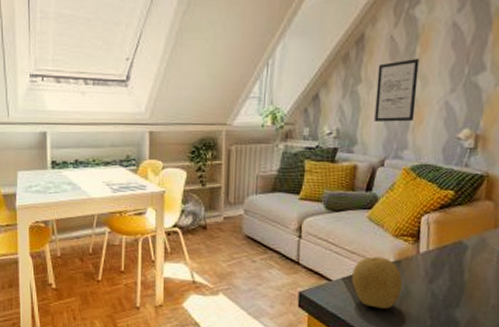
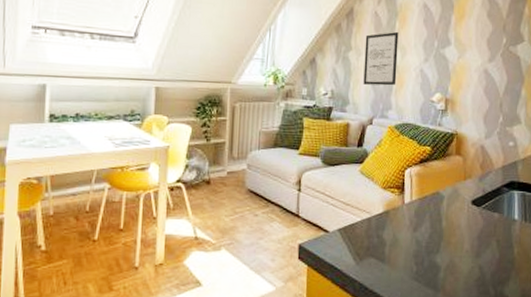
fruit: present [352,256,403,309] -> none [347,208,391,257]

